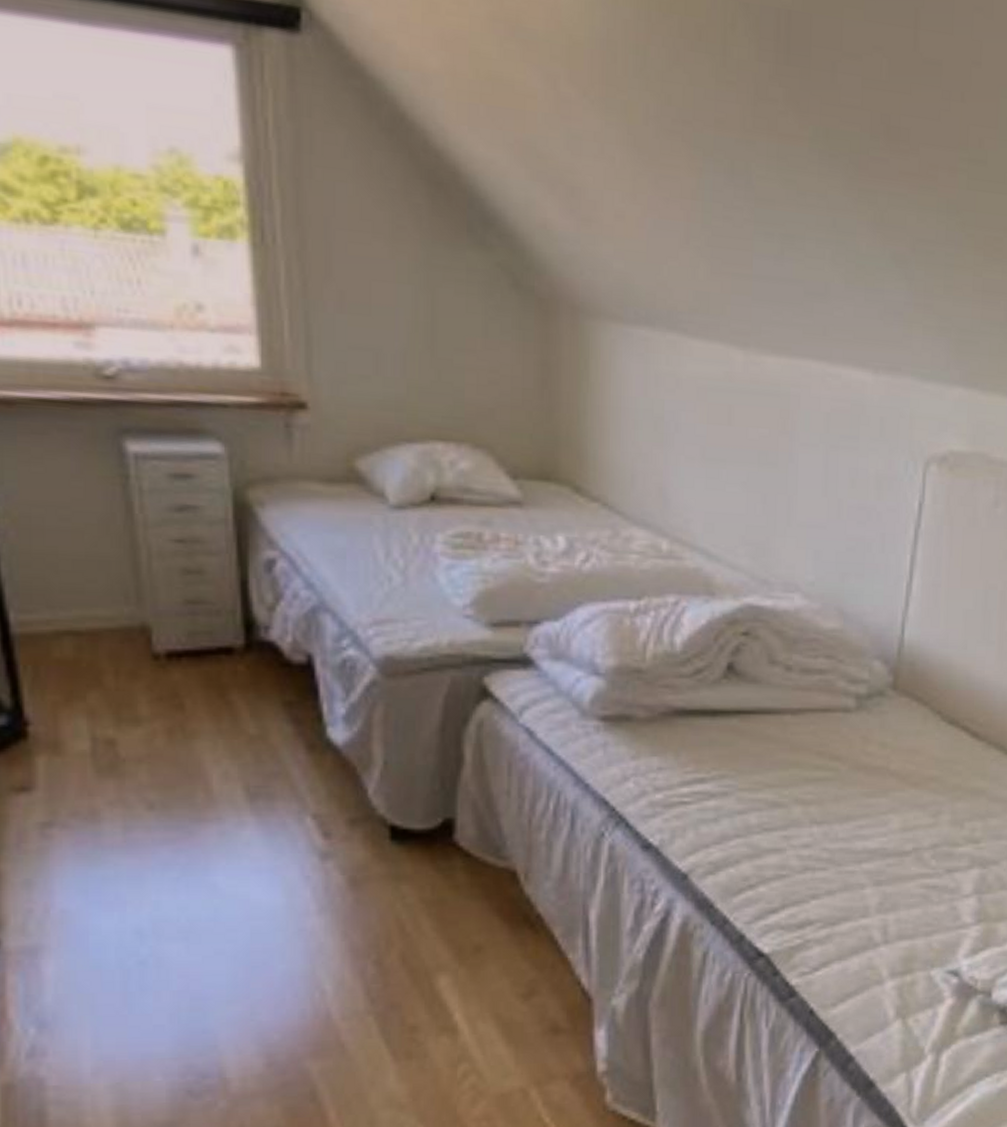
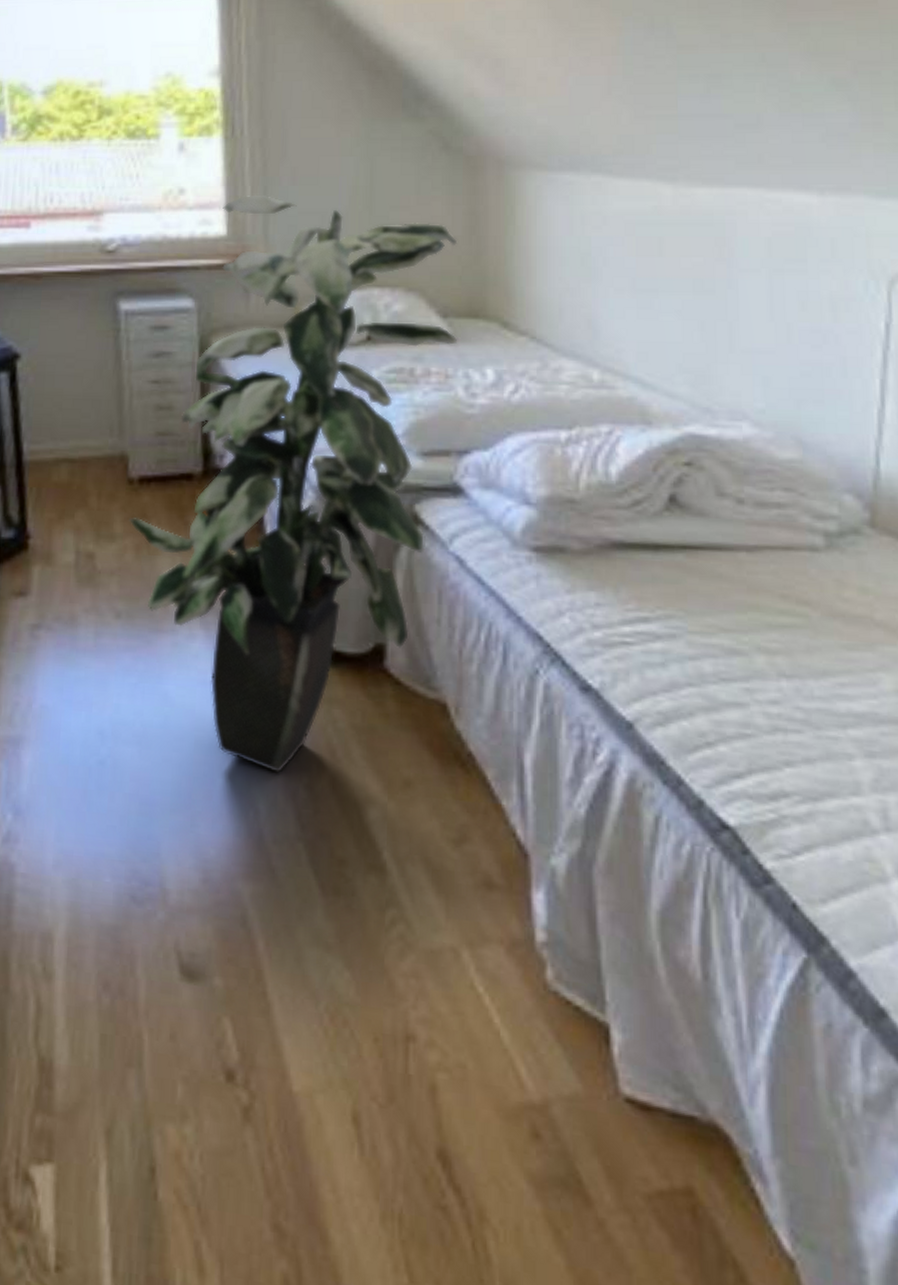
indoor plant: none [157,319,529,954] -> present [129,194,458,774]

